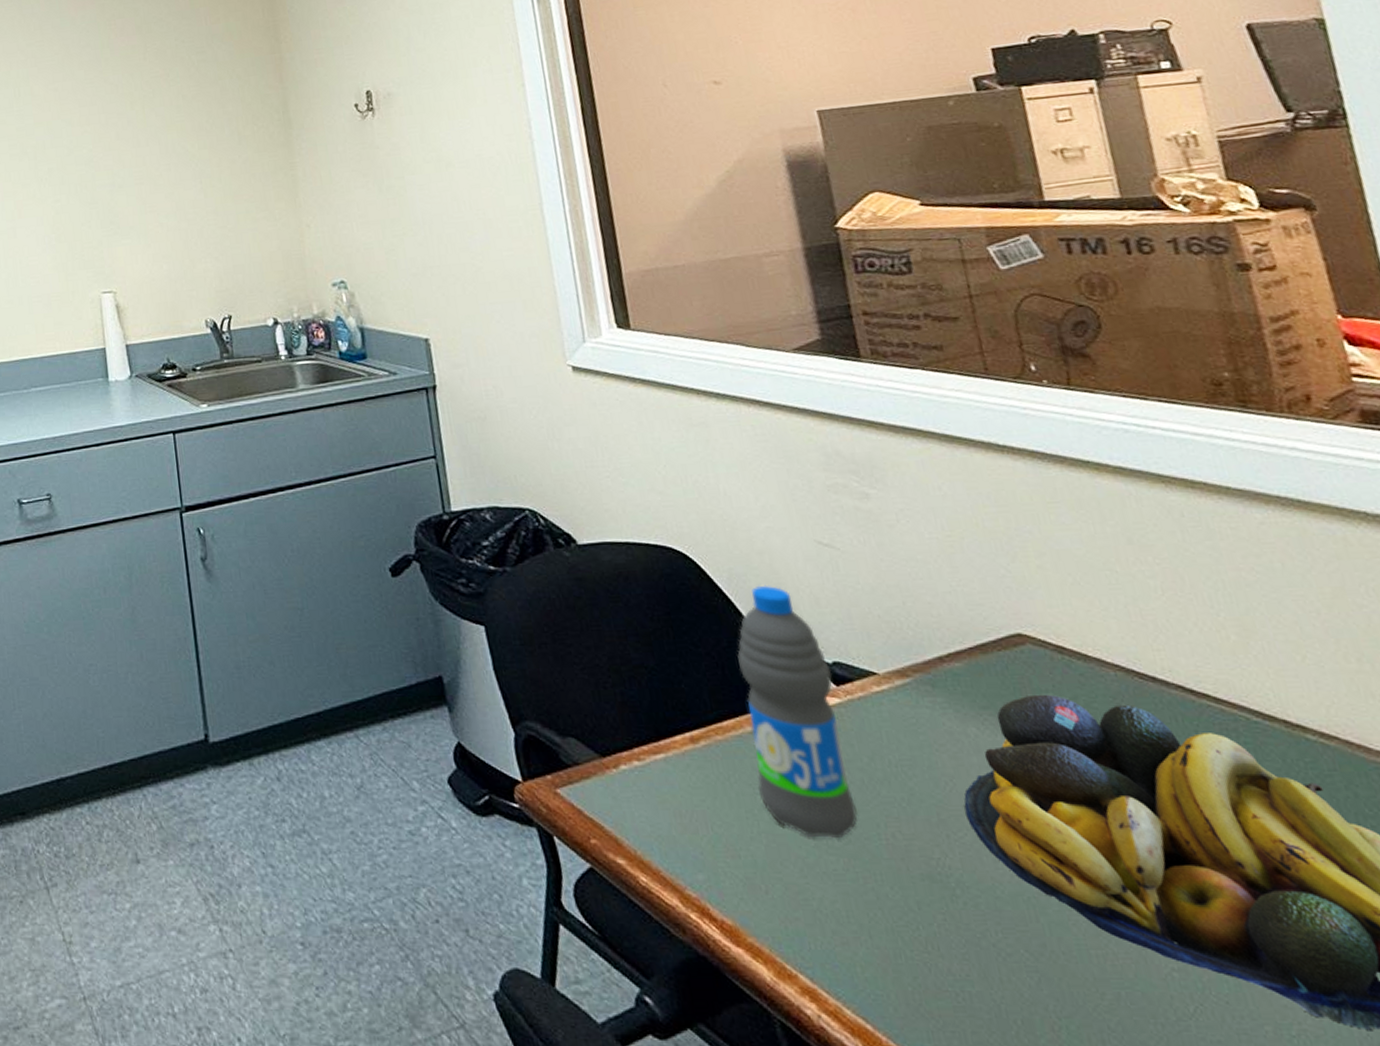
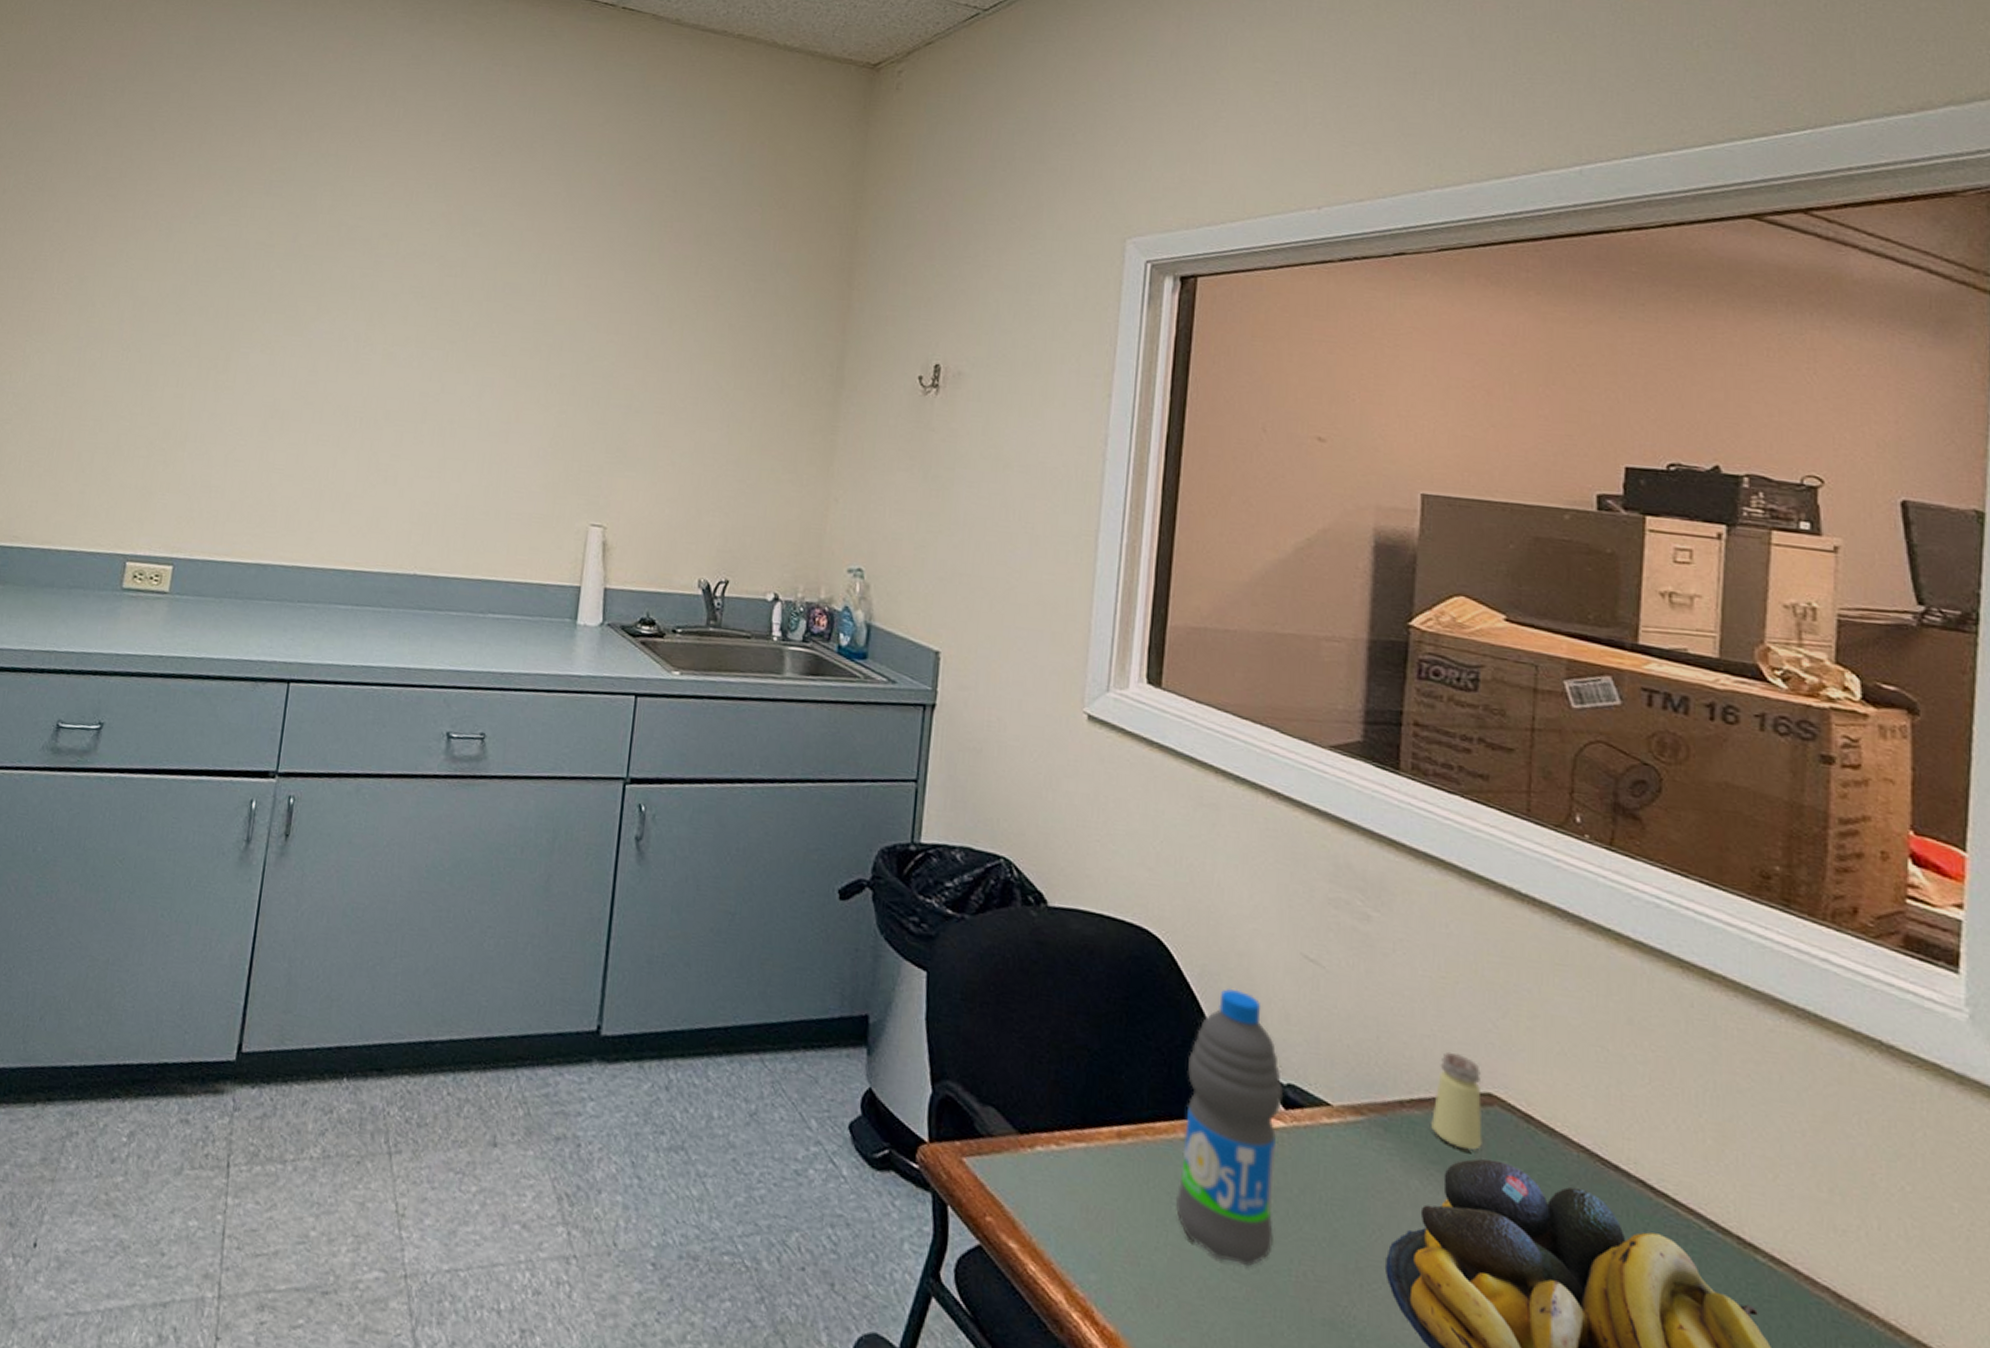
saltshaker: none [966,602,1025,690] -> present [1431,1051,1482,1151]

